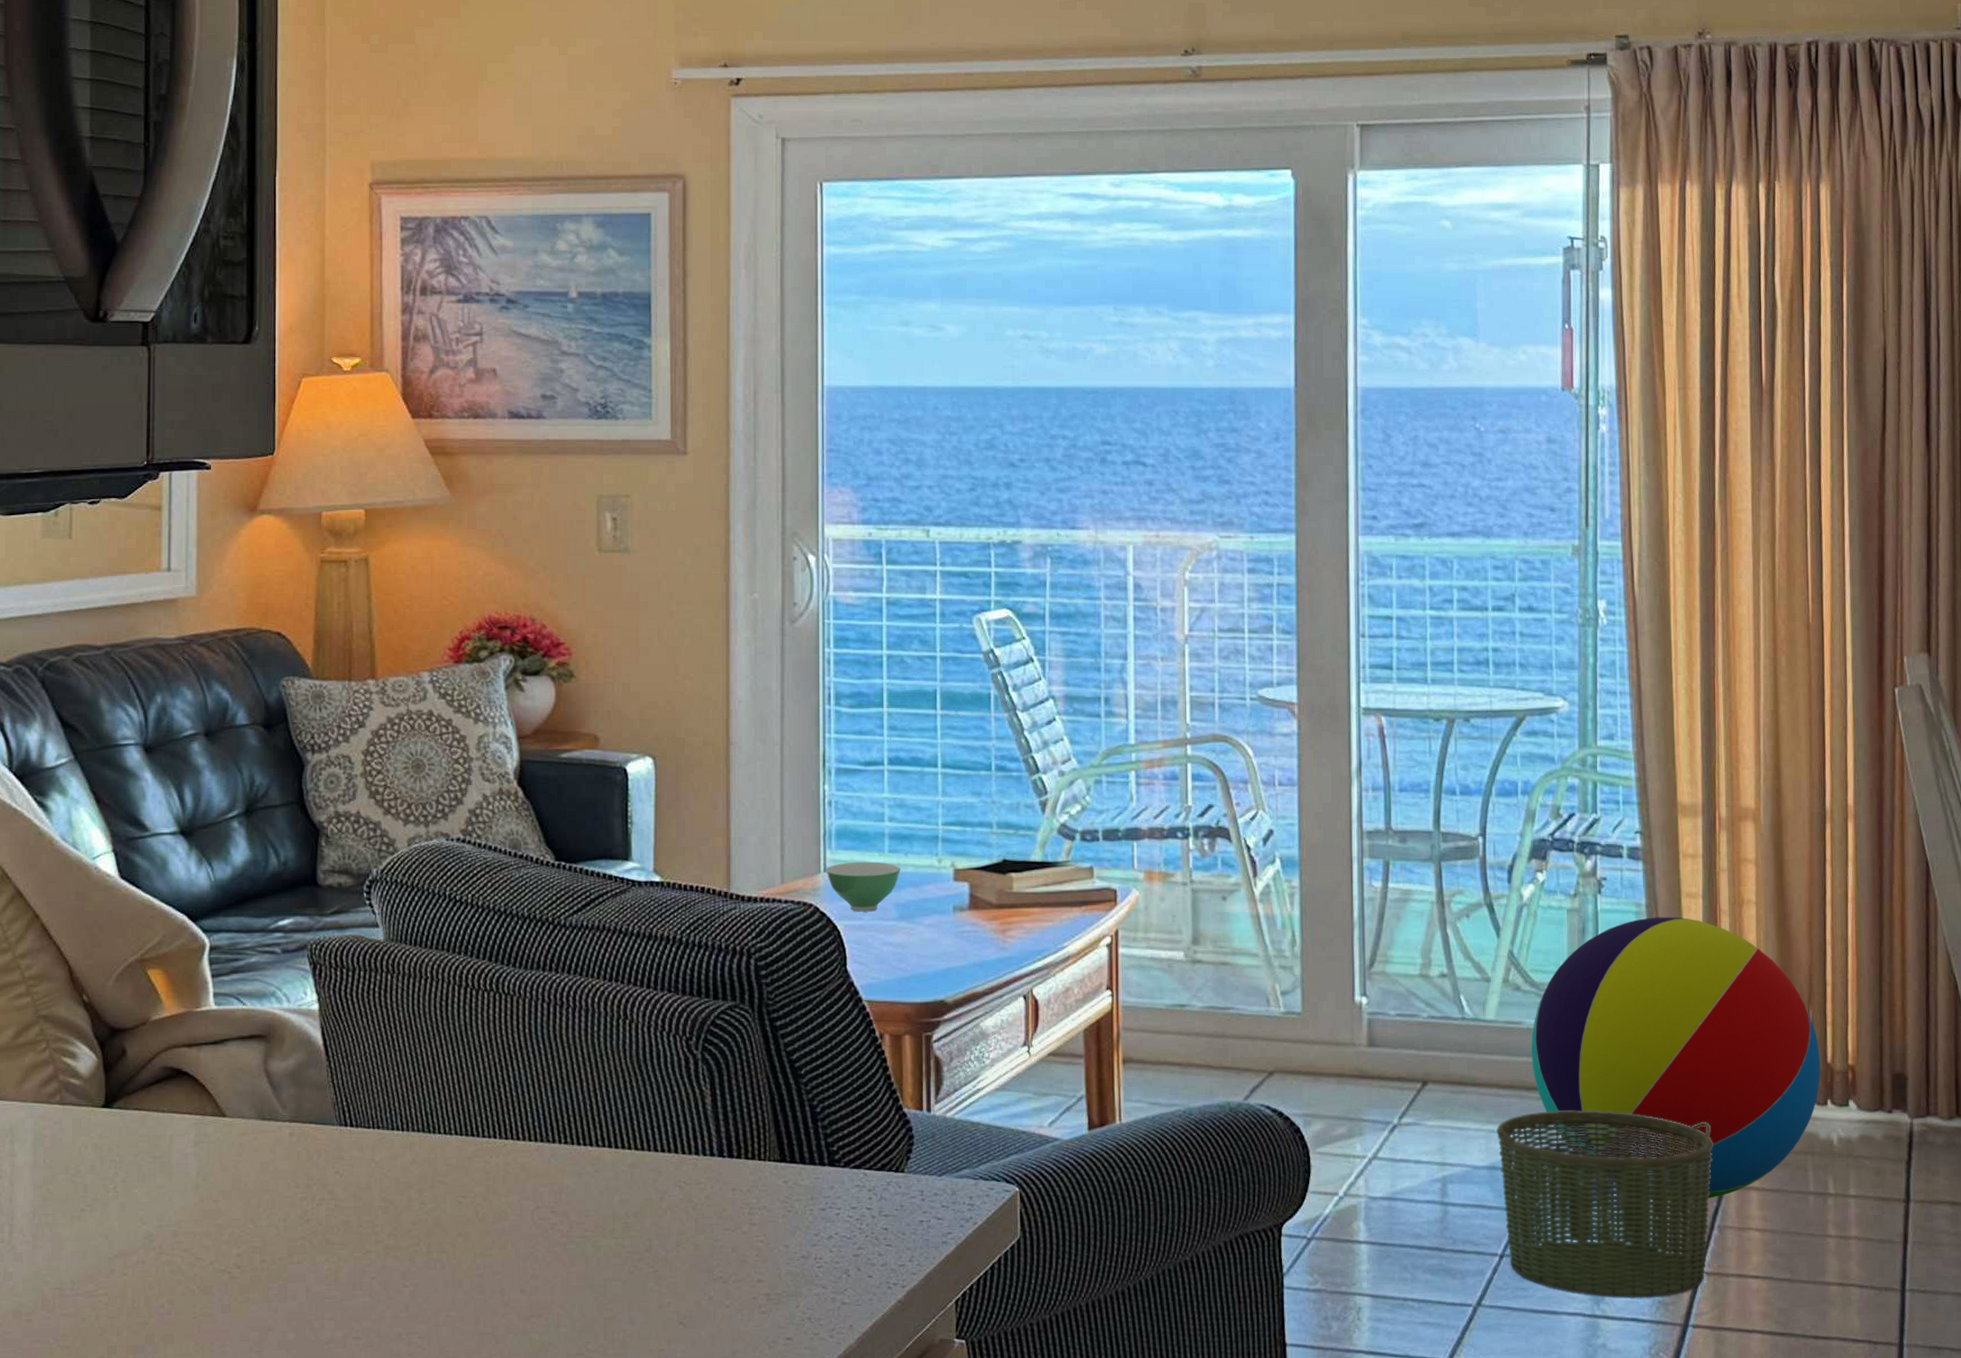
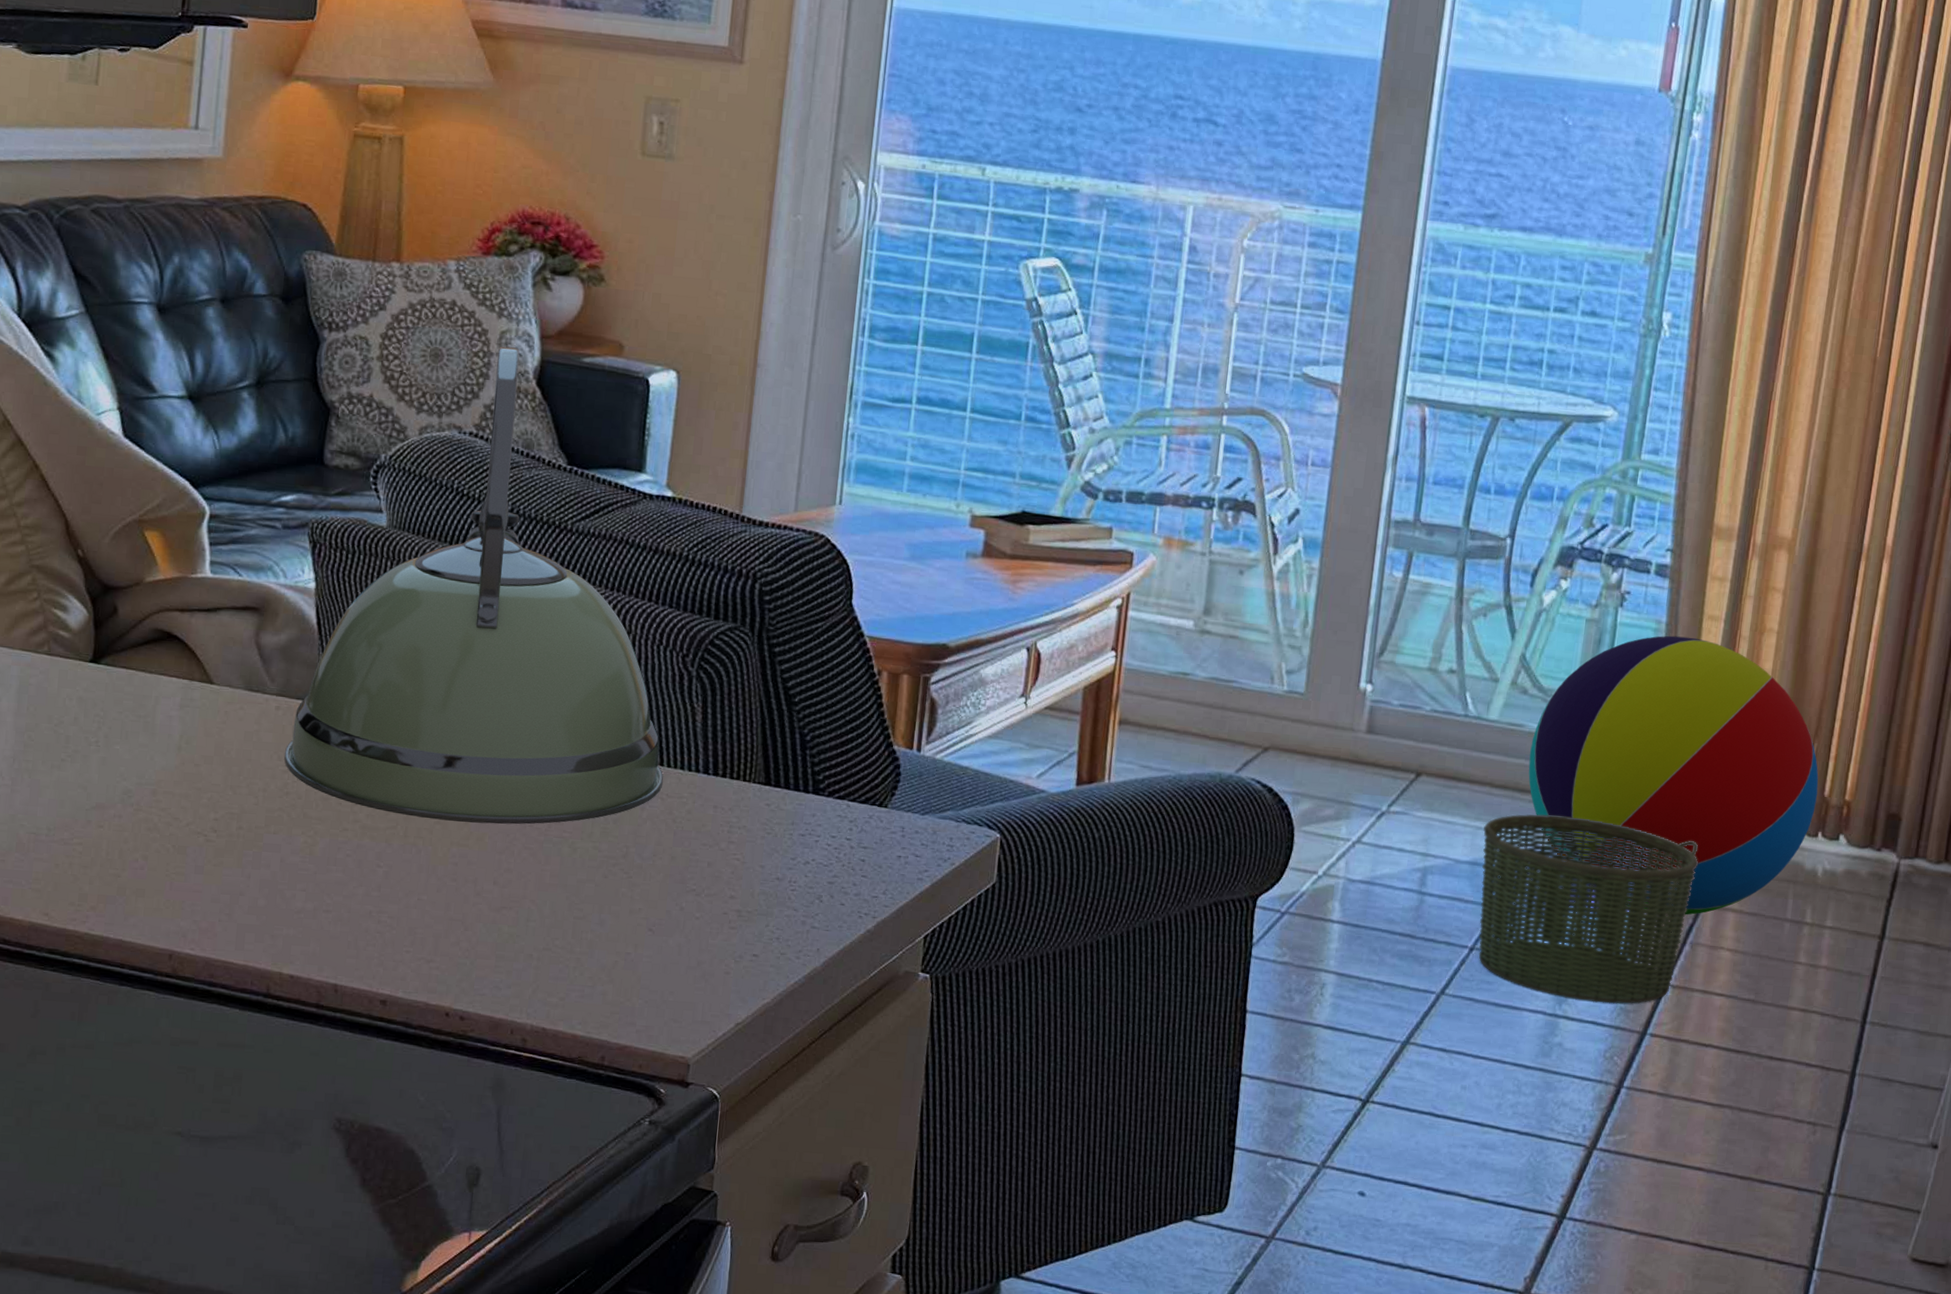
kettle: none [302,750,679,1232] -> present [284,346,663,825]
bowl: present [826,861,901,912] -> none [841,497,918,549]

